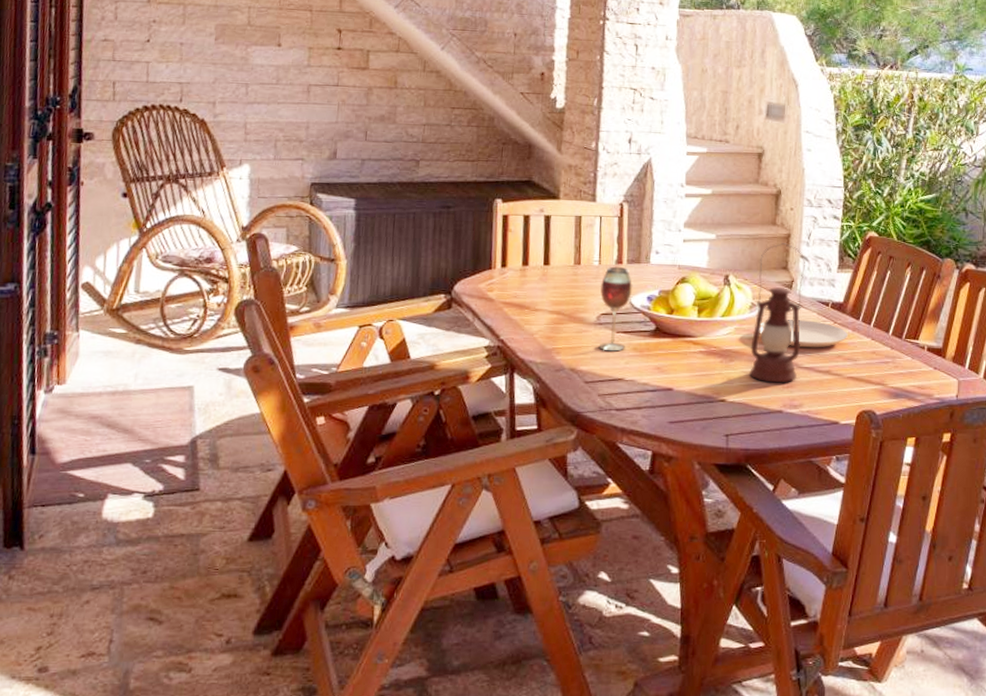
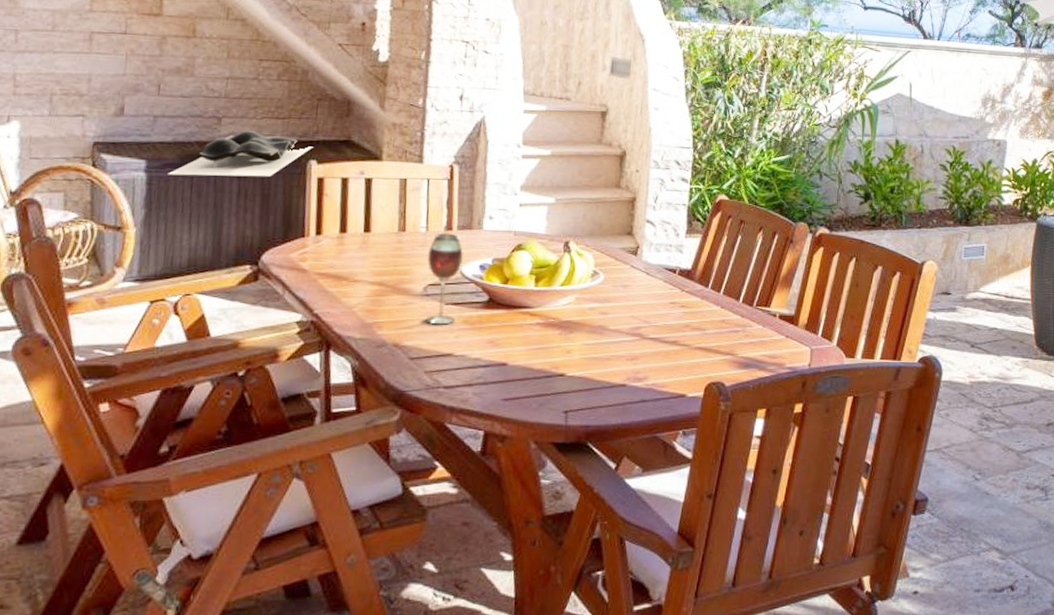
throw blanket: none [373,171,499,214] -> present [168,130,314,177]
lantern: present [749,243,805,383] -> none [591,207,651,355]
plate: present [759,319,848,348] -> none [602,287,696,318]

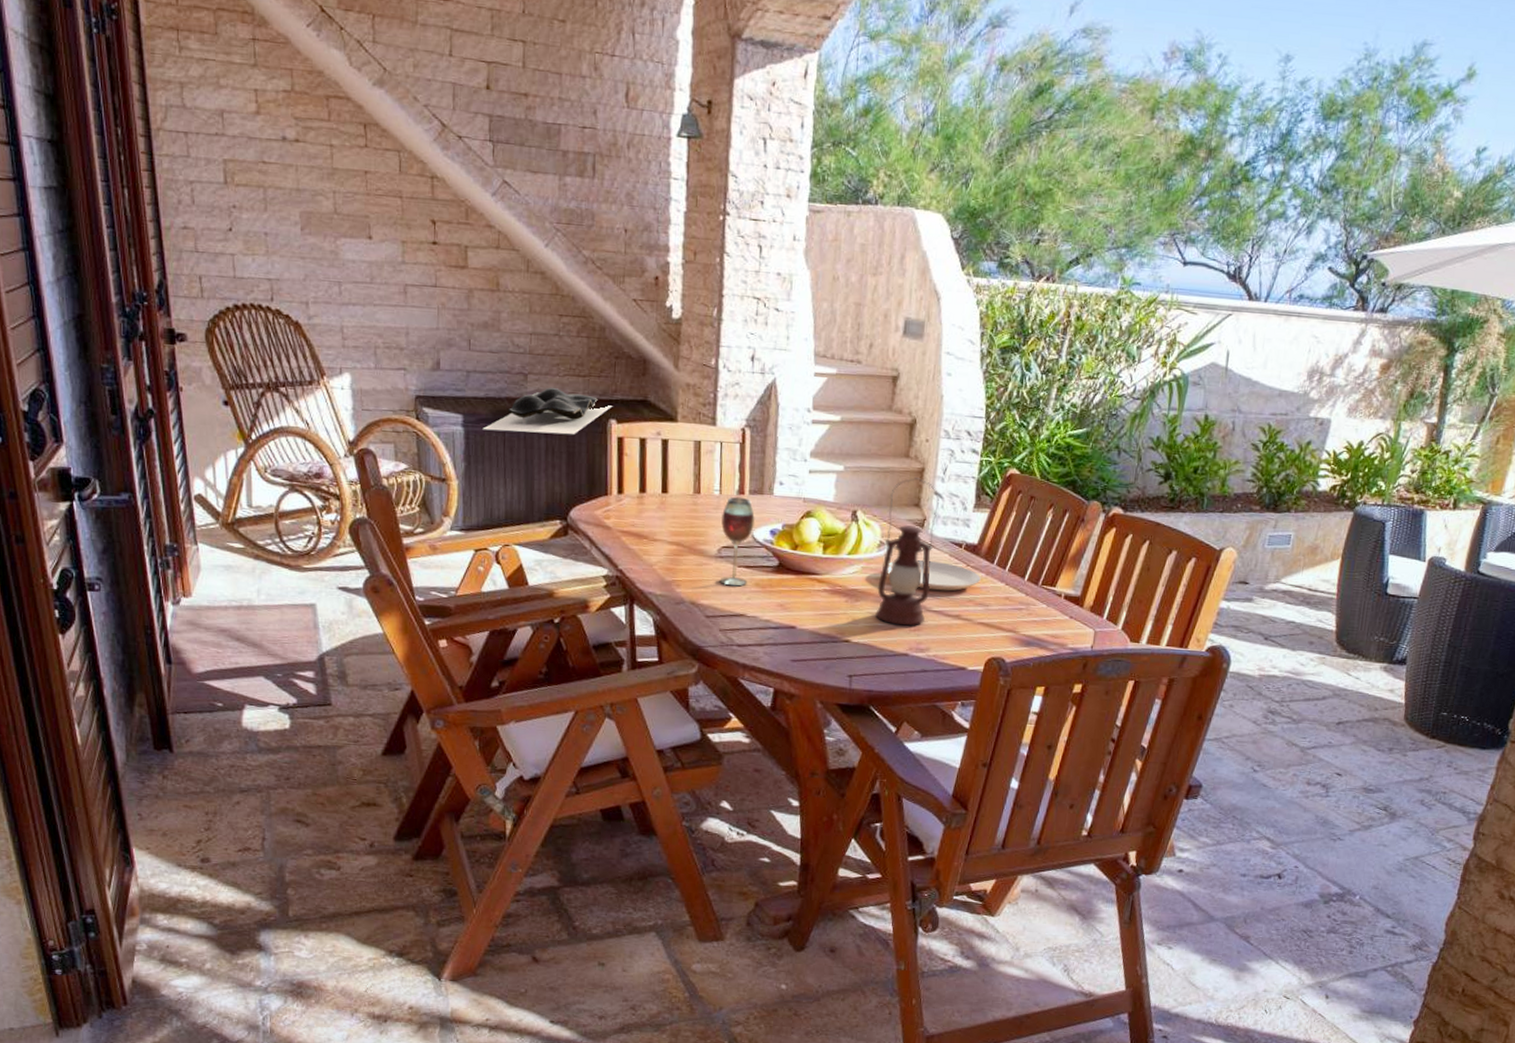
lantern: none [591,207,651,355] -> present [875,478,939,626]
plate: none [602,287,696,318] -> present [887,559,981,591]

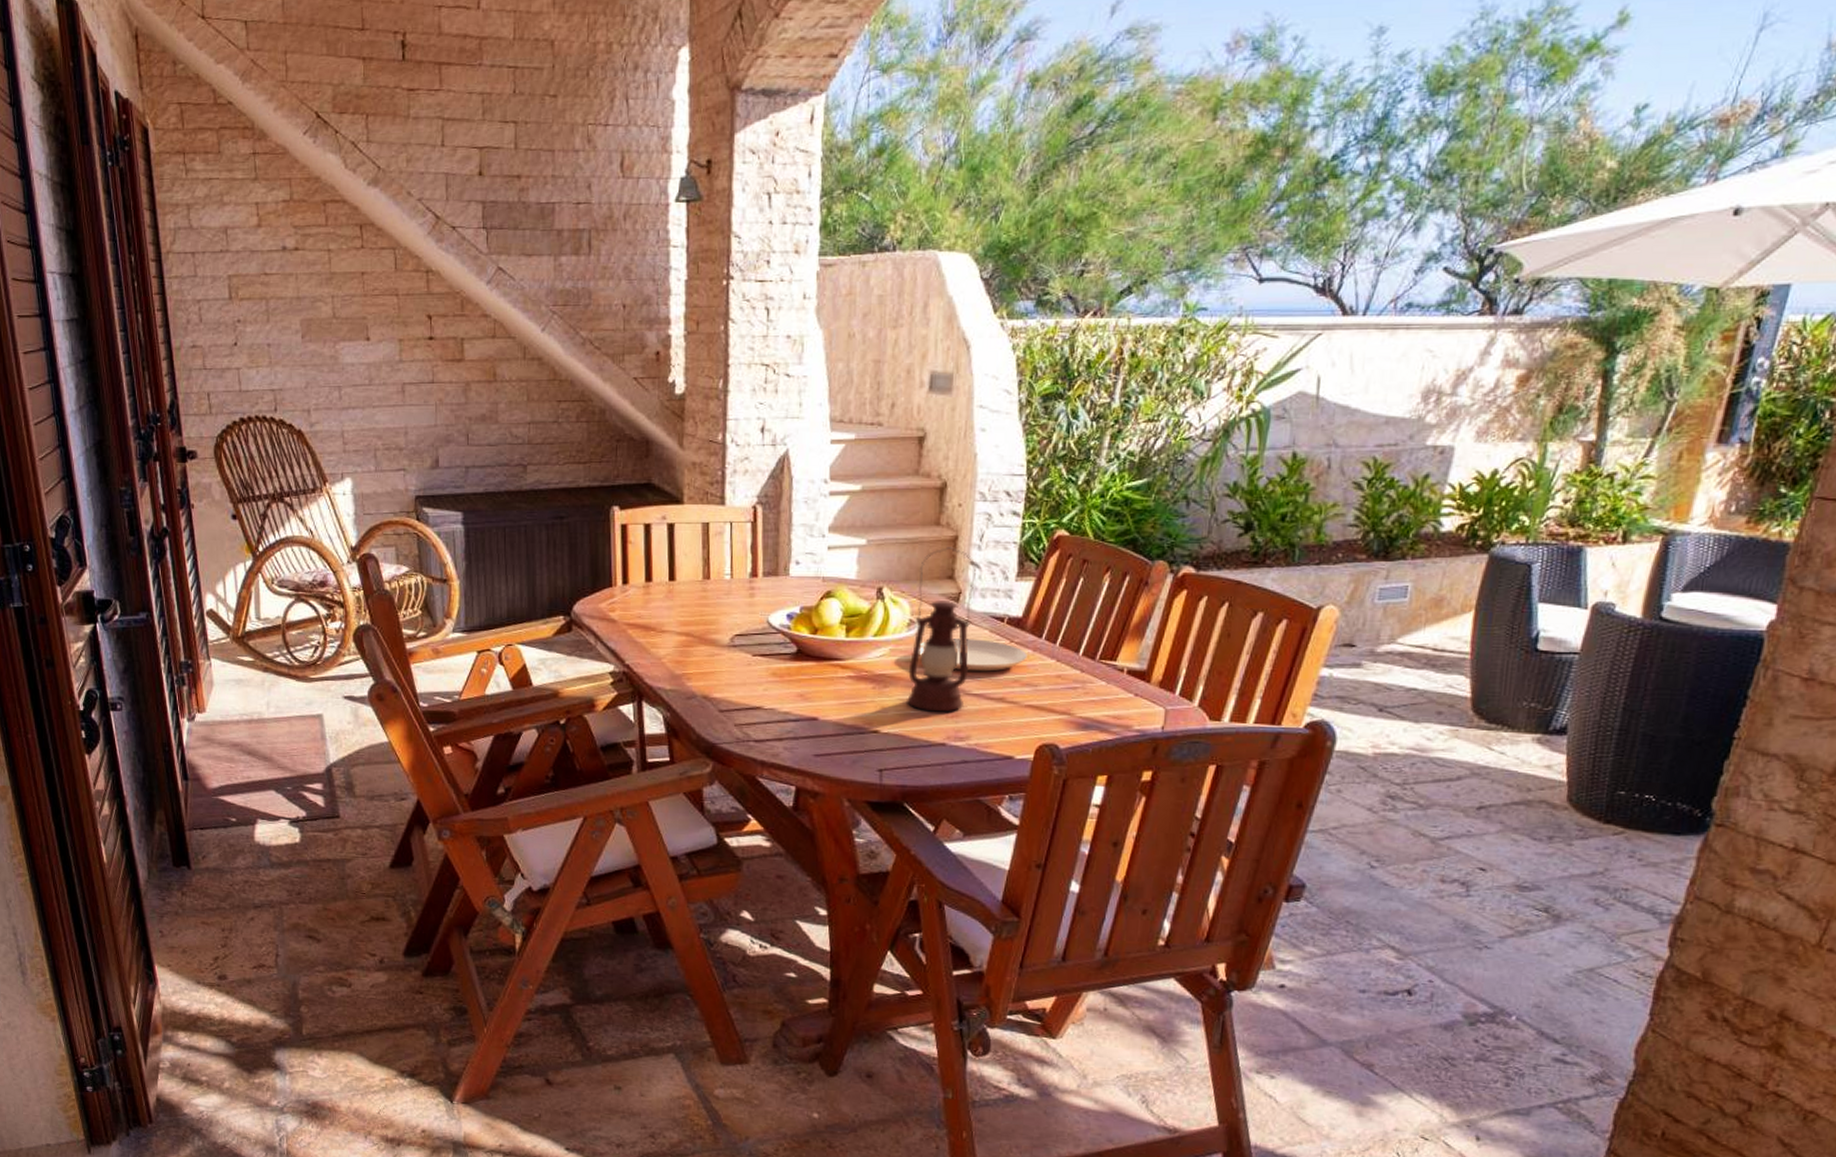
throw blanket: present [482,387,613,435] -> none [482,476,615,527]
wineglass: present [719,497,756,587] -> none [732,581,771,677]

